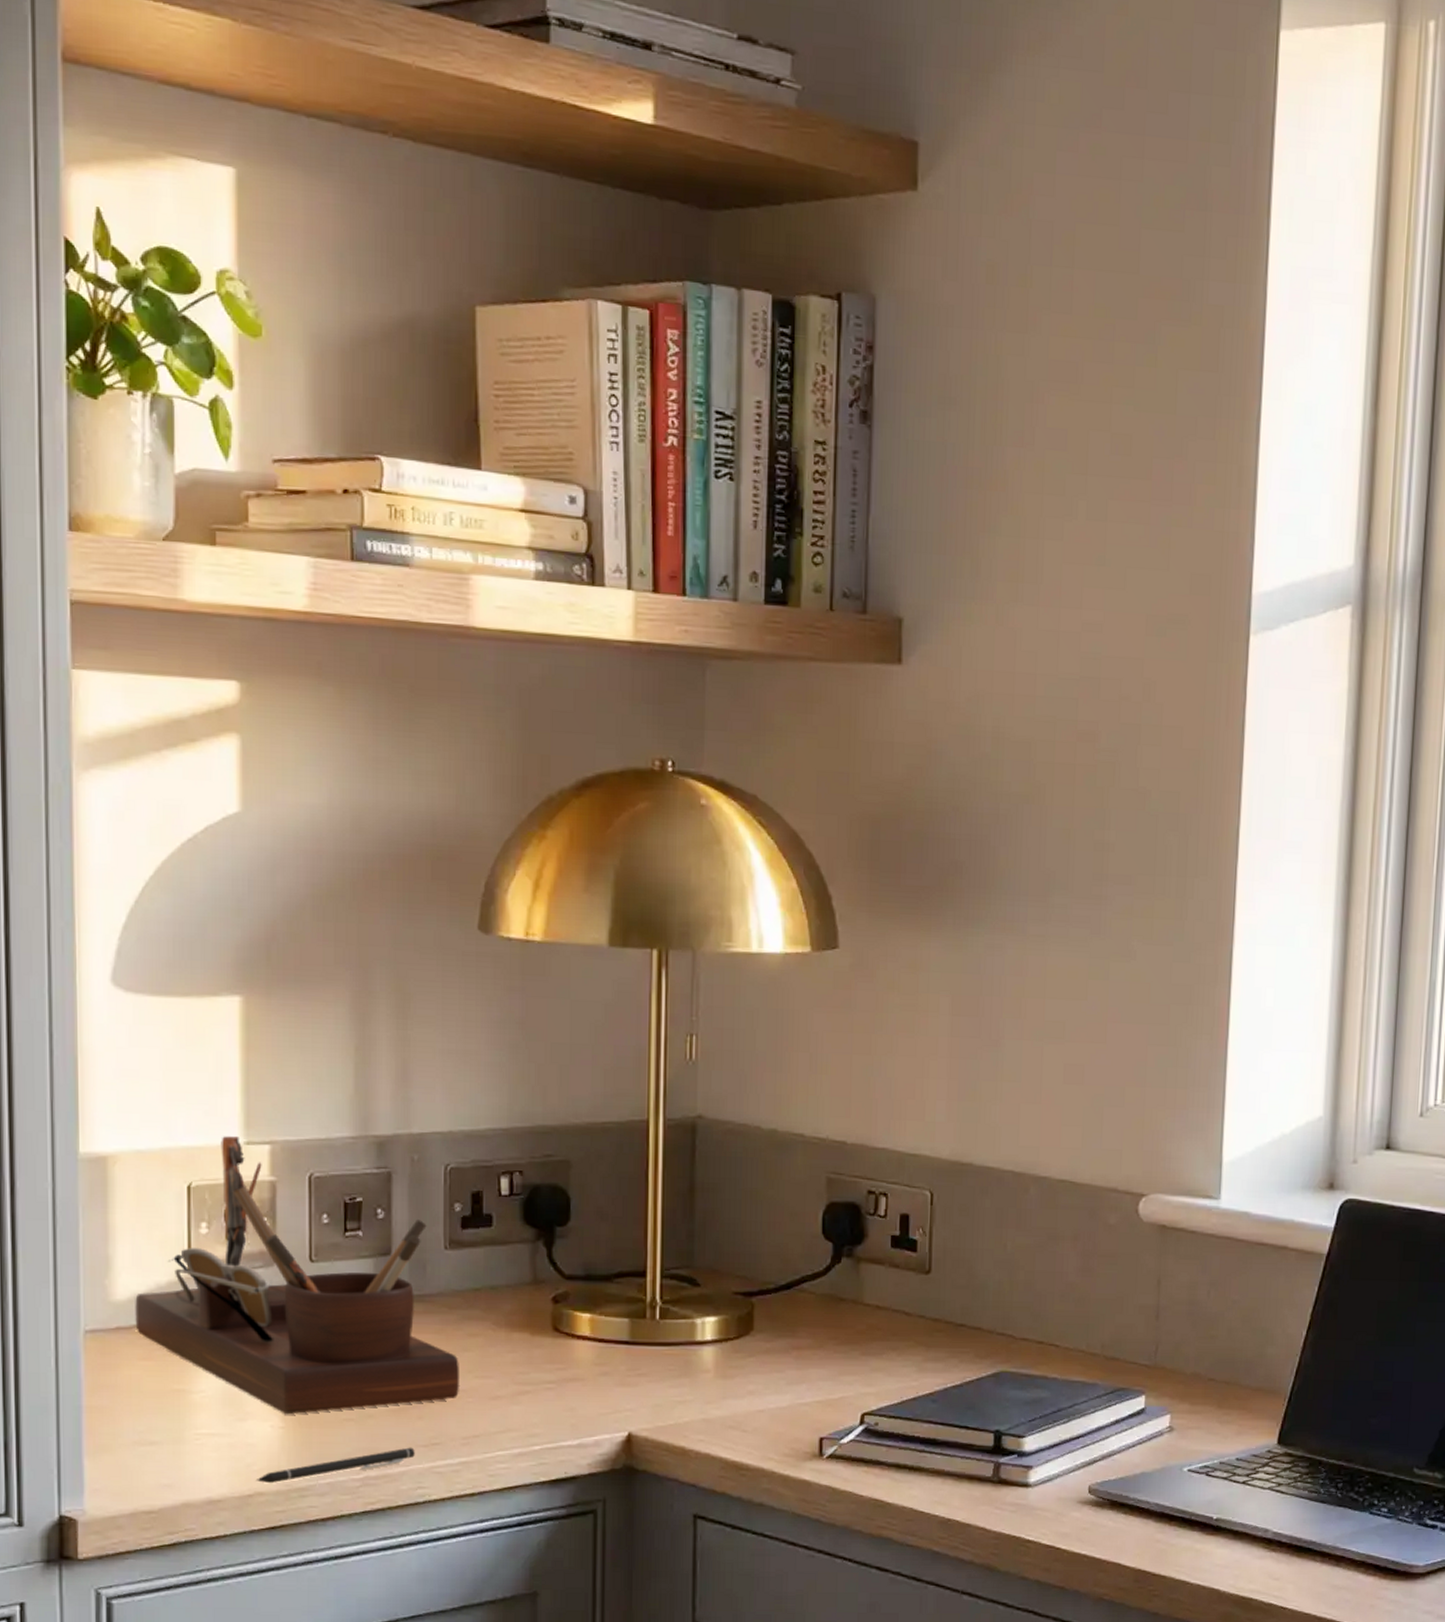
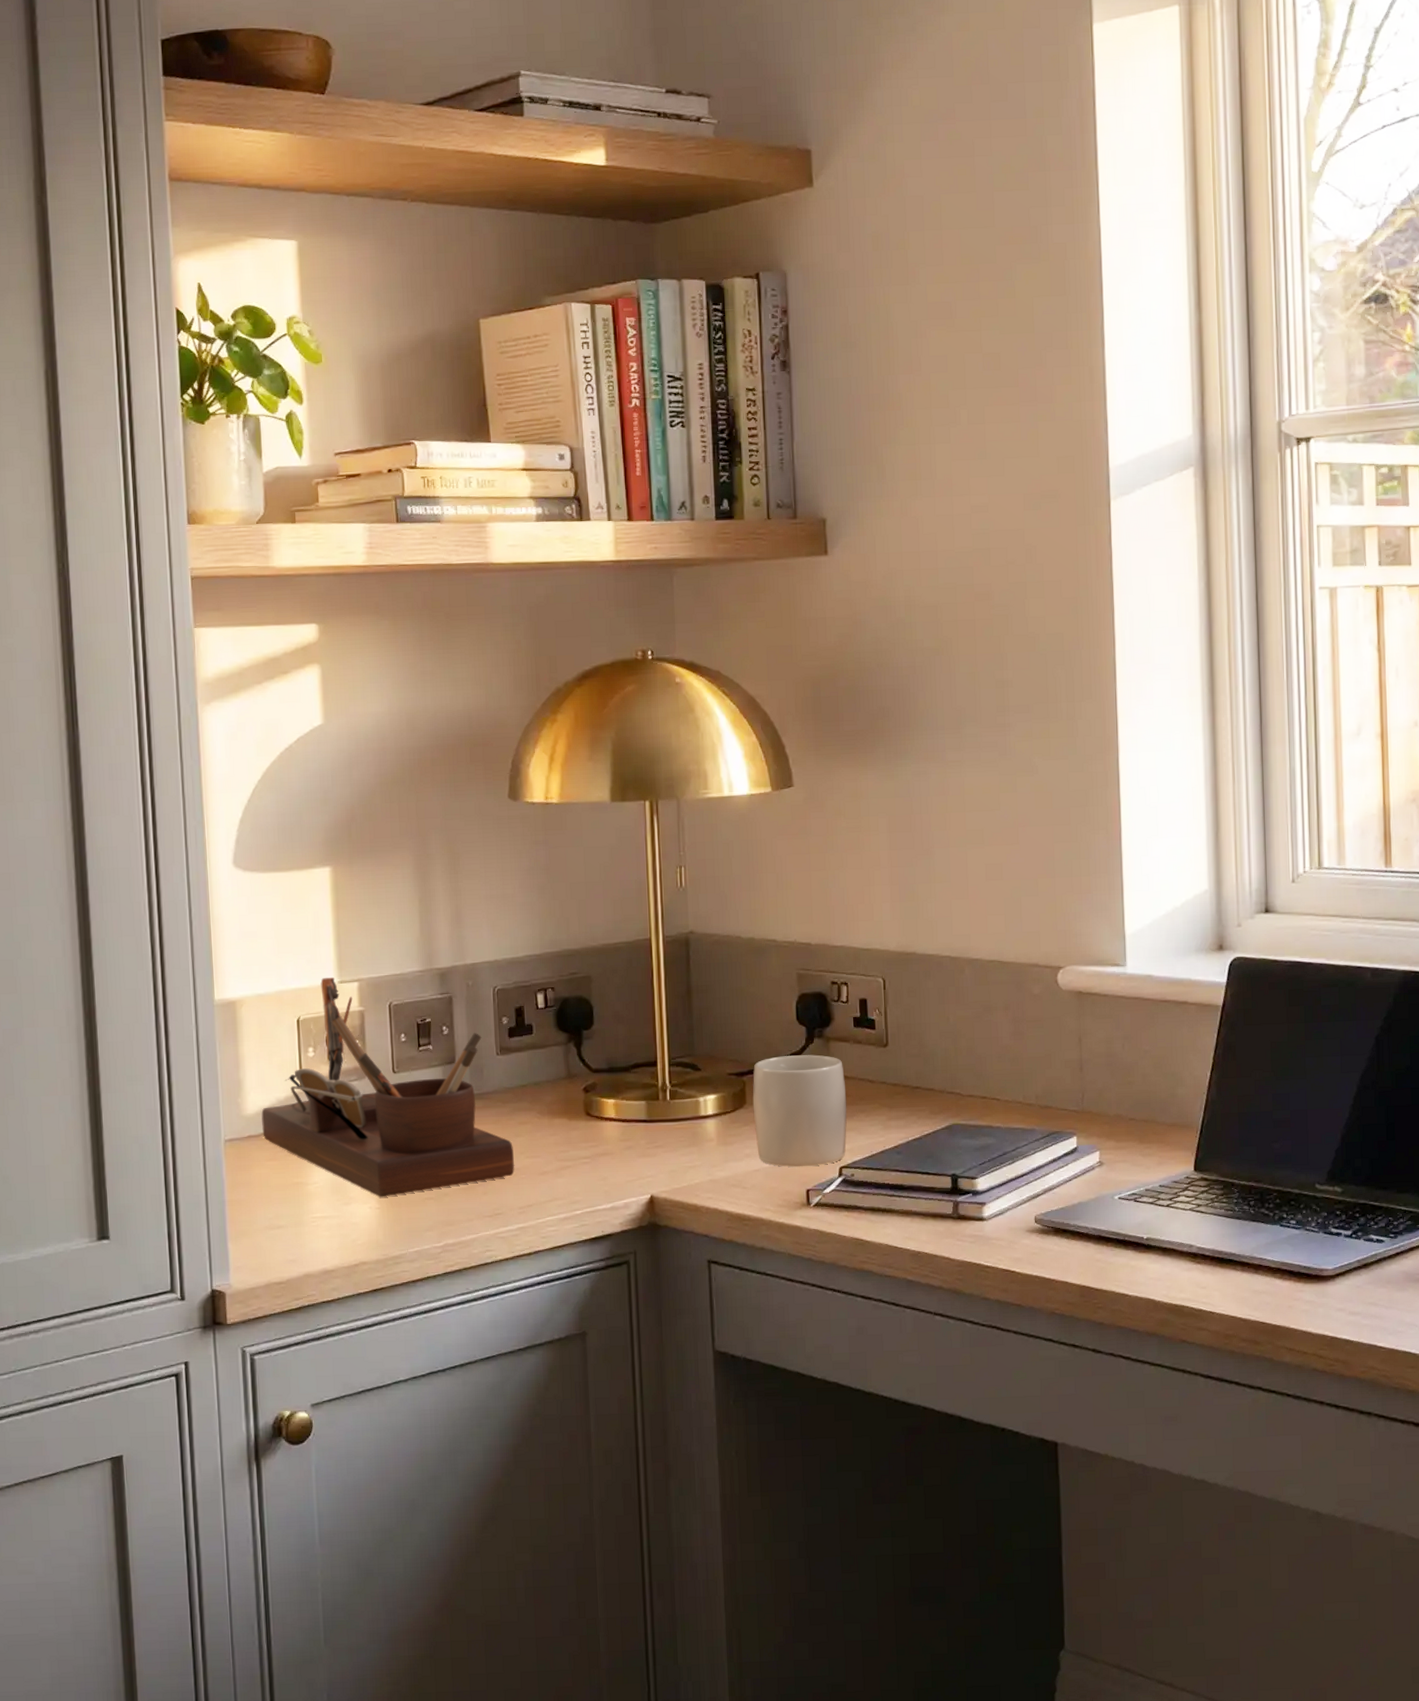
pen: present [255,1447,415,1484] -> none [360,1218,482,1255]
mug: none [761,1276,877,1411] -> present [752,1055,847,1167]

